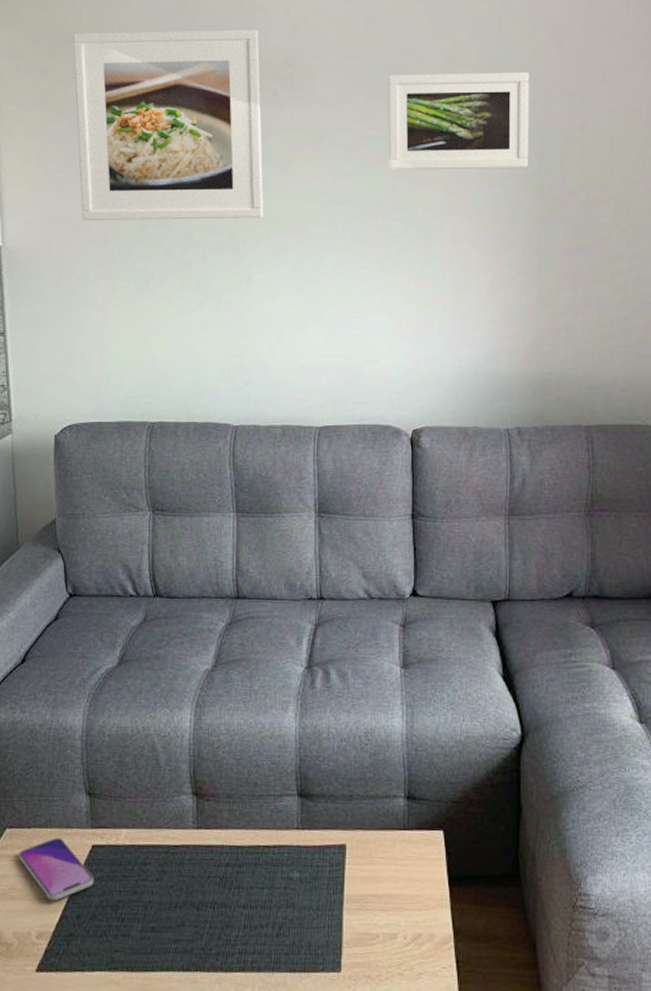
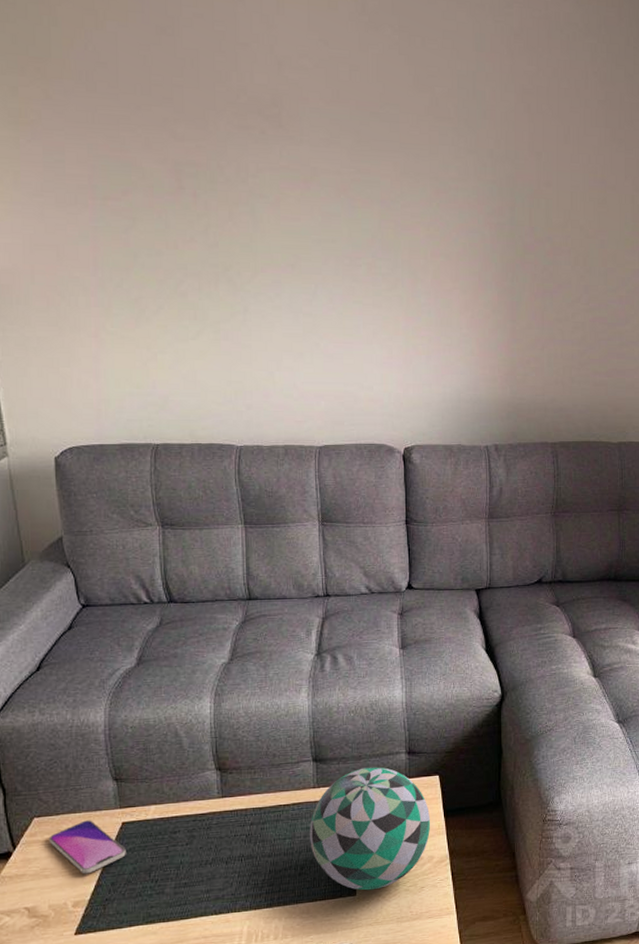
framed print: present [73,29,264,220] -> none [43,51,258,253]
decorative ball: none [291,810,432,968] -> present [310,767,431,891]
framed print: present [388,71,530,170] -> none [372,122,502,218]

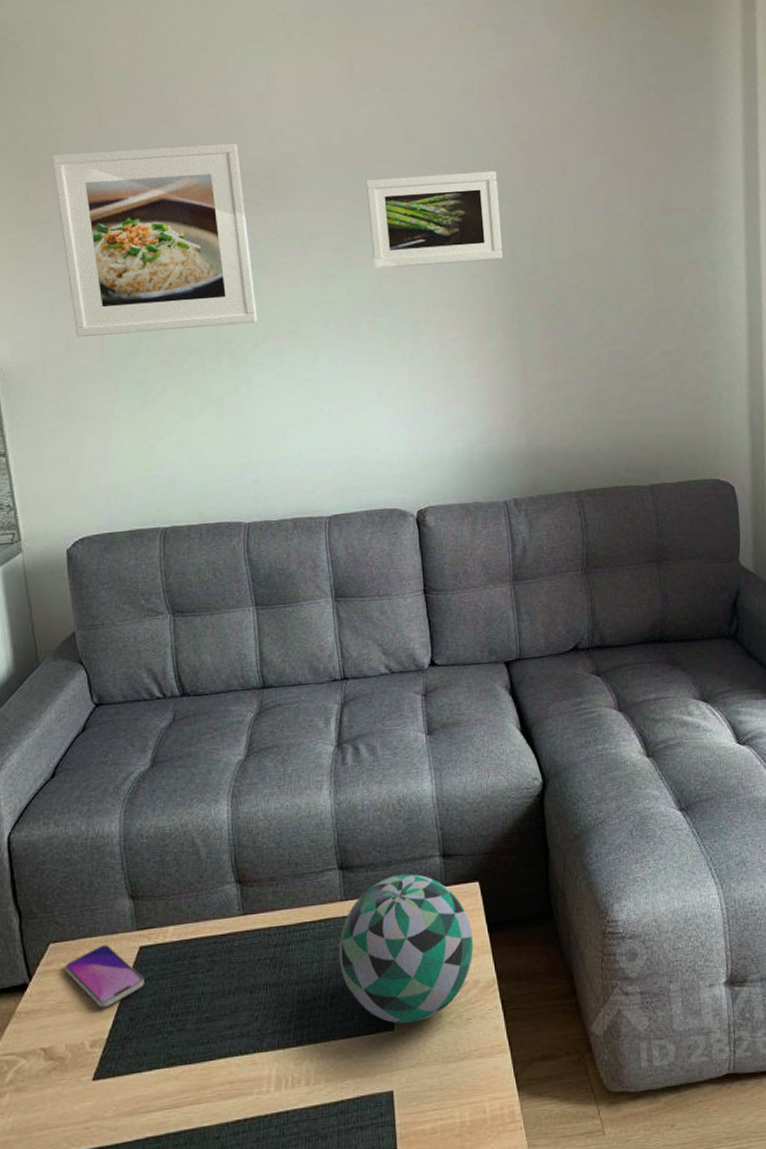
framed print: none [43,51,258,253] -> present [52,142,258,337]
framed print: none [372,122,502,218] -> present [365,170,503,269]

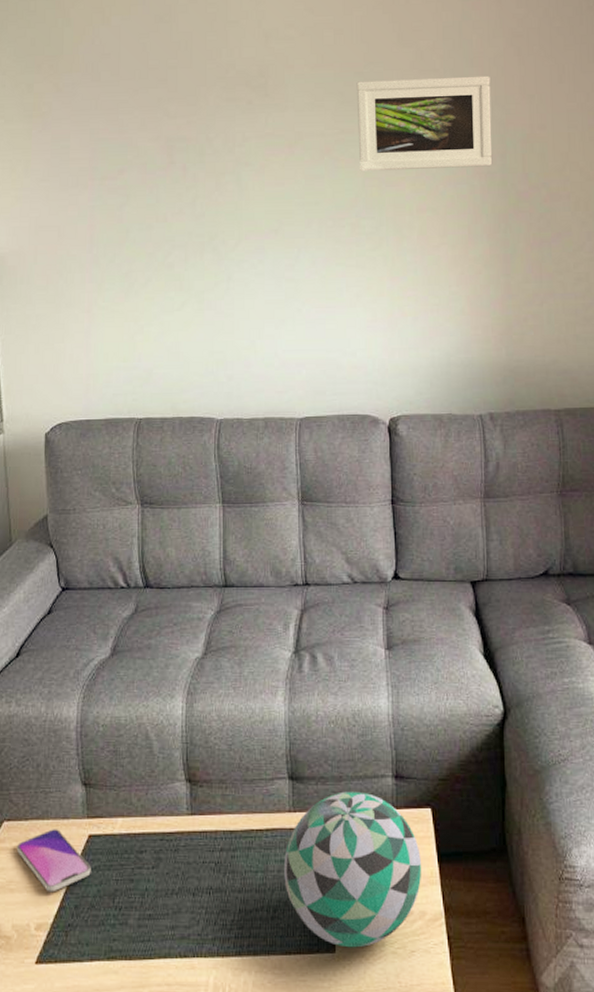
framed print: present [52,142,258,337] -> none [56,41,242,226]

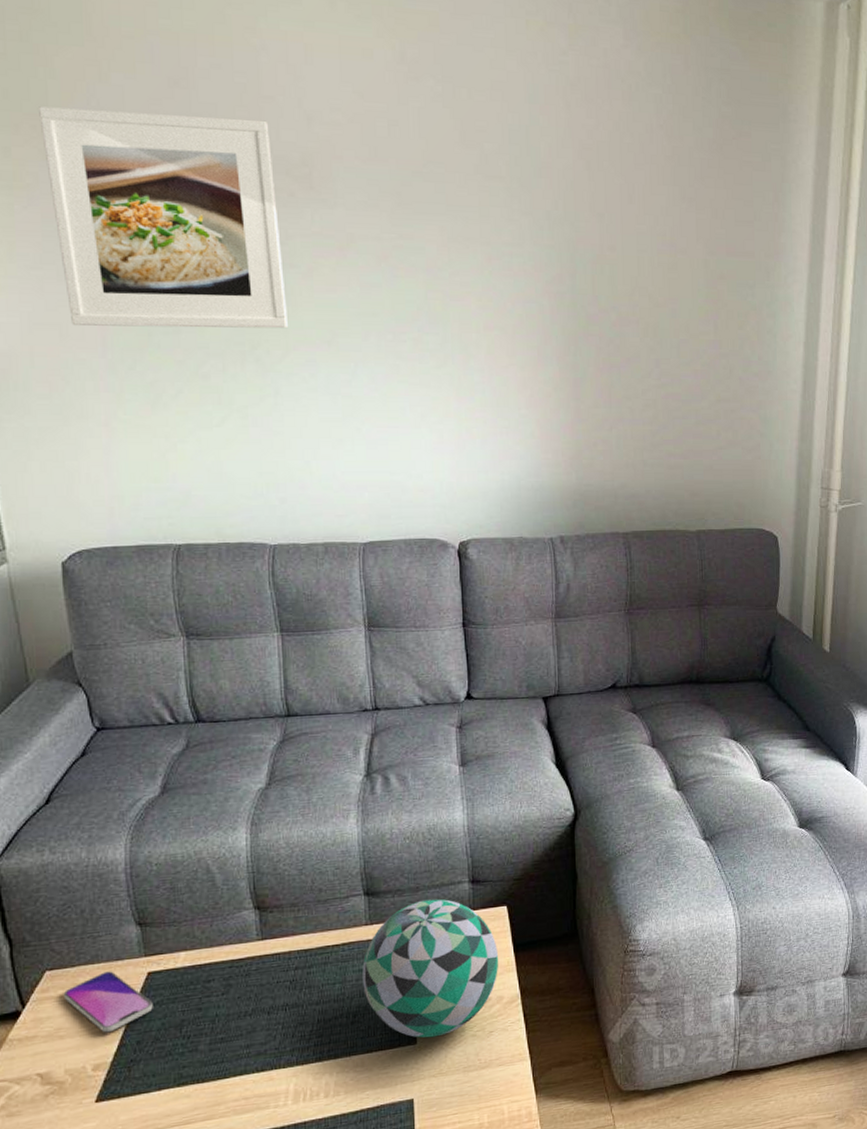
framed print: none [56,41,242,226] -> present [39,106,289,329]
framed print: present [356,75,492,172] -> none [415,182,561,286]

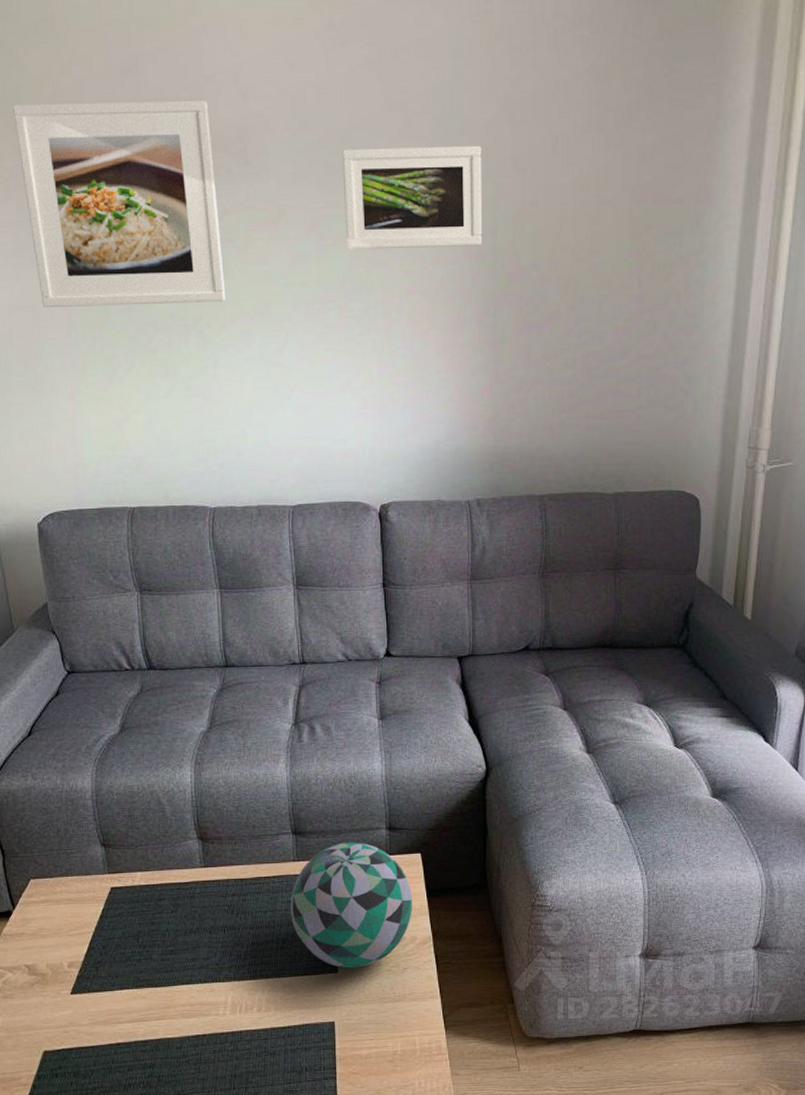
smartphone: present [63,971,153,1033] -> none [44,884,115,936]
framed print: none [415,182,561,286] -> present [342,145,483,250]

